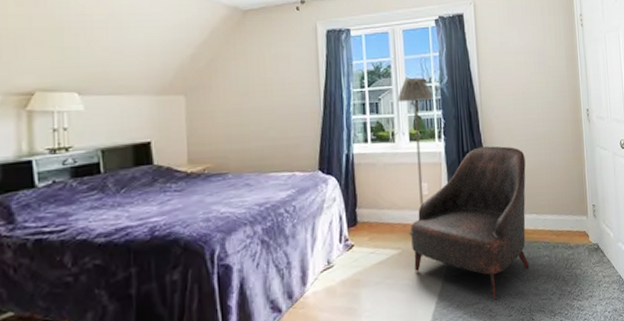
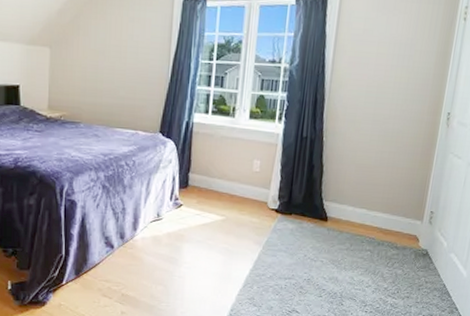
floor lamp: present [397,77,433,234] -> none [236,55,281,205]
armchair: present [411,146,530,300] -> none [235,134,367,279]

